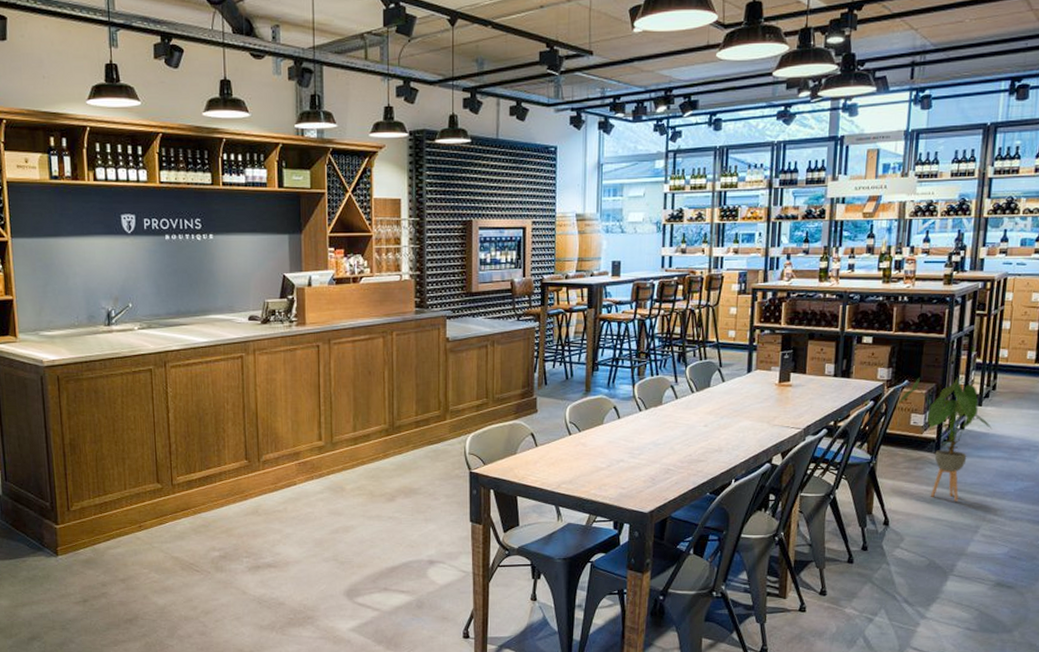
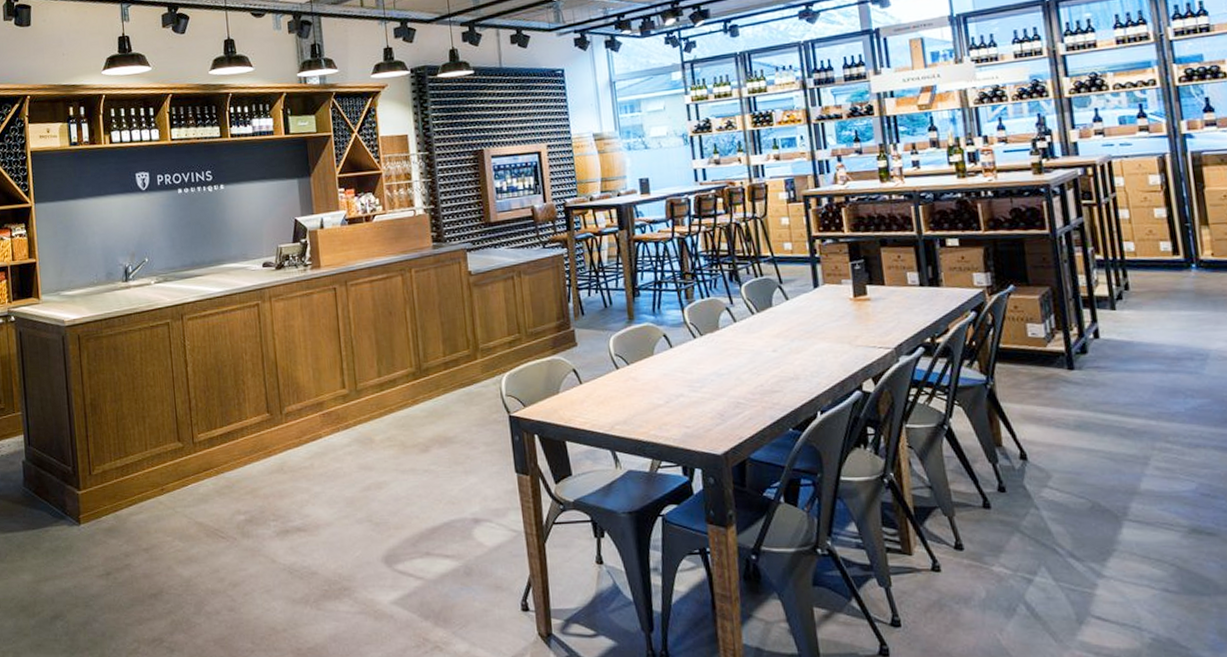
house plant: present [896,377,992,502] -> none [1005,277,1137,427]

